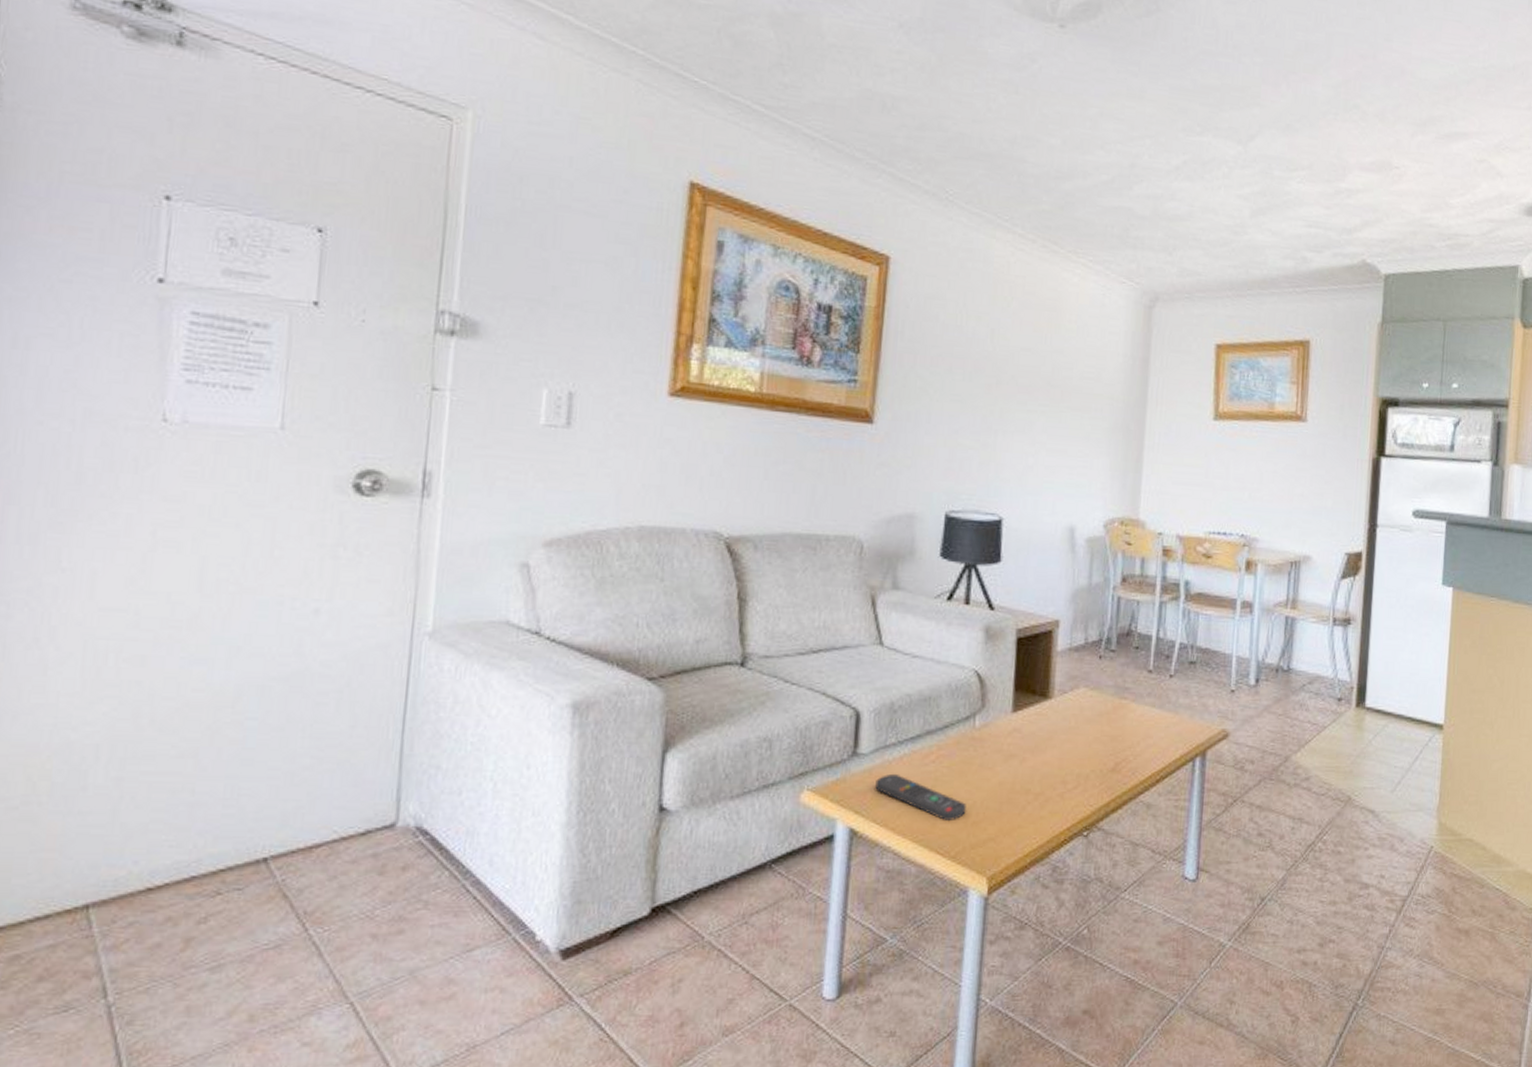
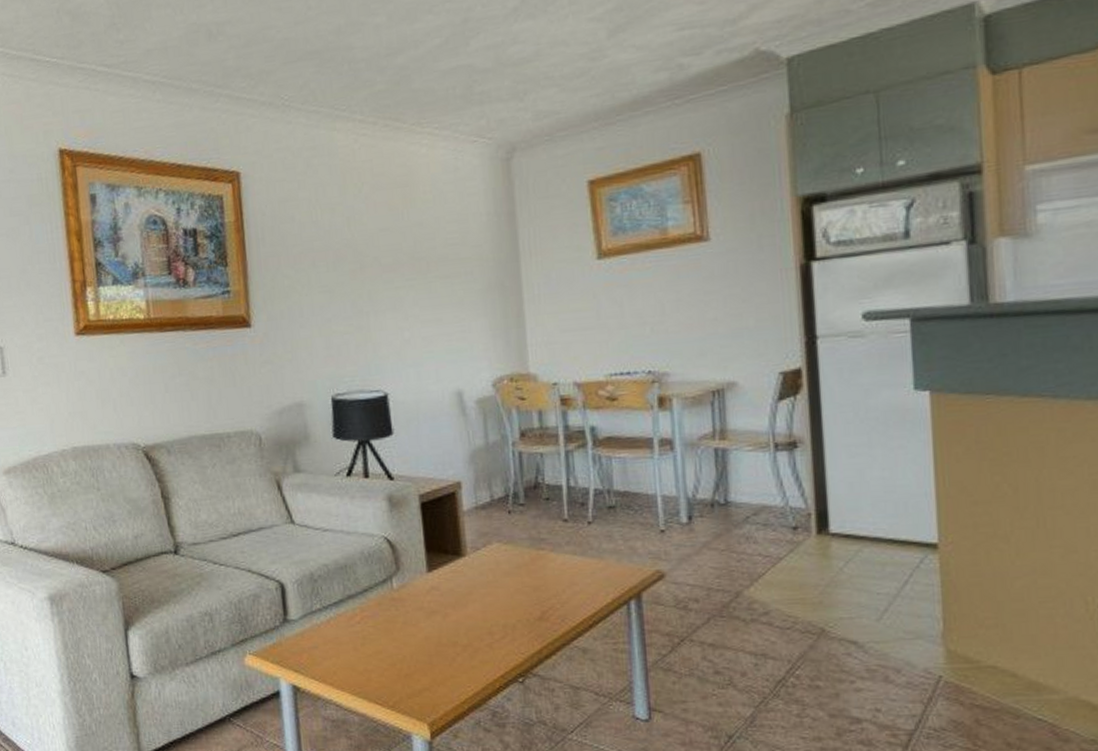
remote control: present [875,773,966,820] -> none [308,635,397,674]

